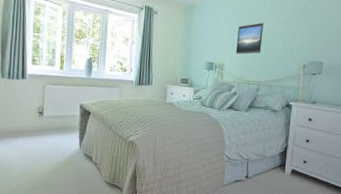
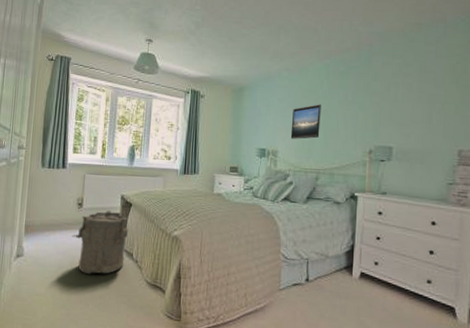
laundry hamper: none [33,119,88,177] -> present [71,211,128,275]

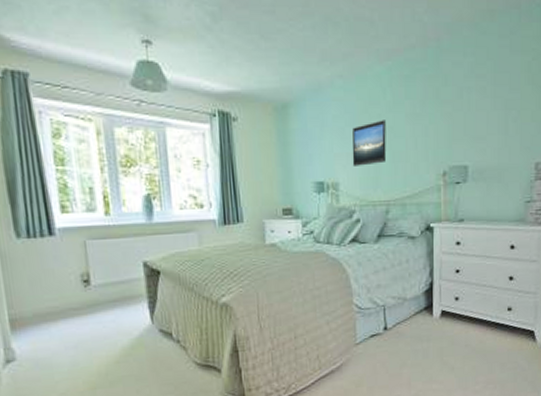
laundry hamper: present [71,211,128,275] -> none [82,284,162,368]

